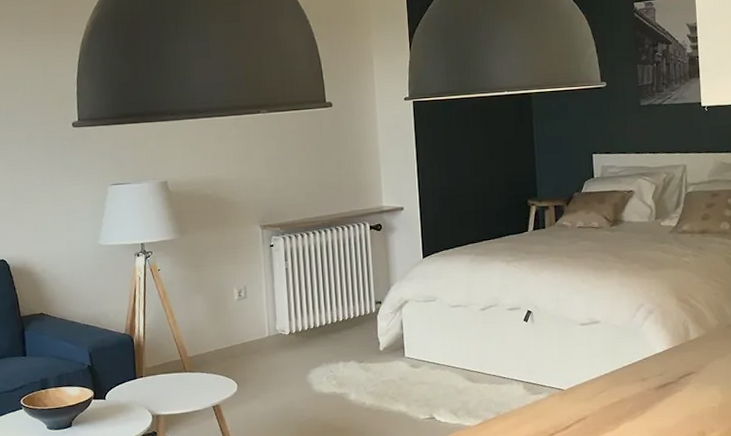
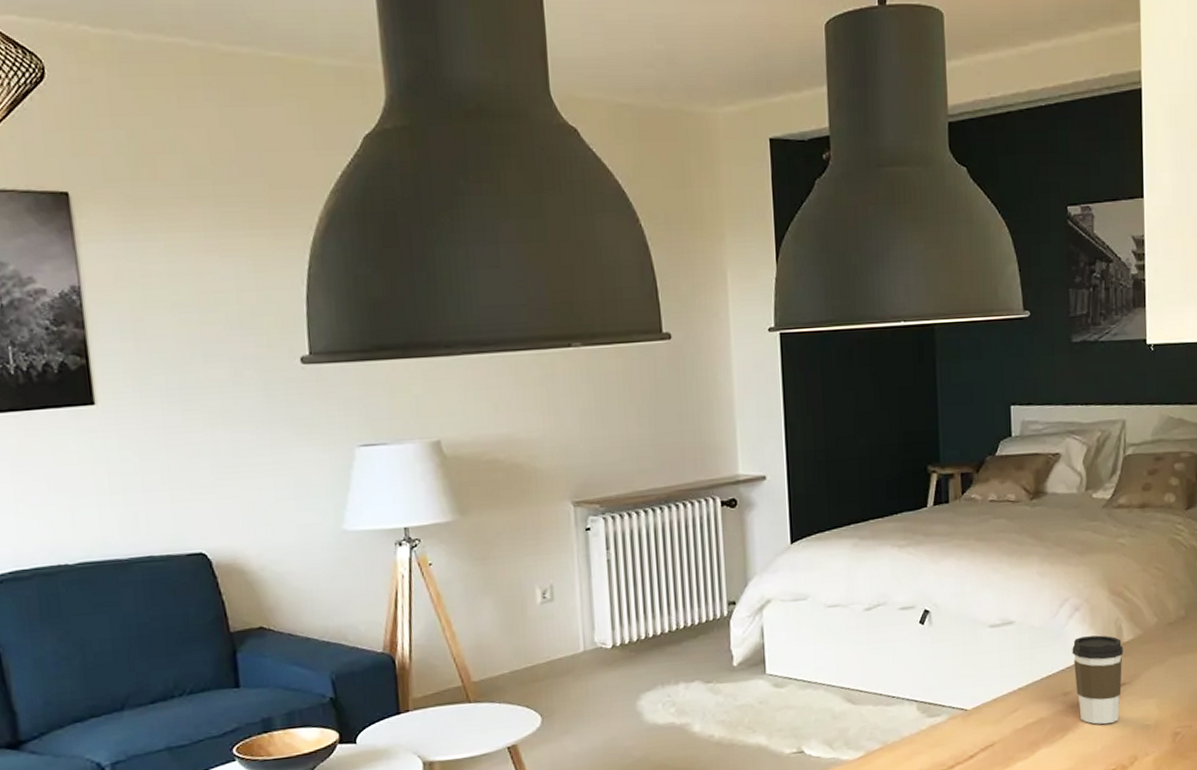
coffee cup: none [648,333,691,405] -> present [1072,635,1124,725]

